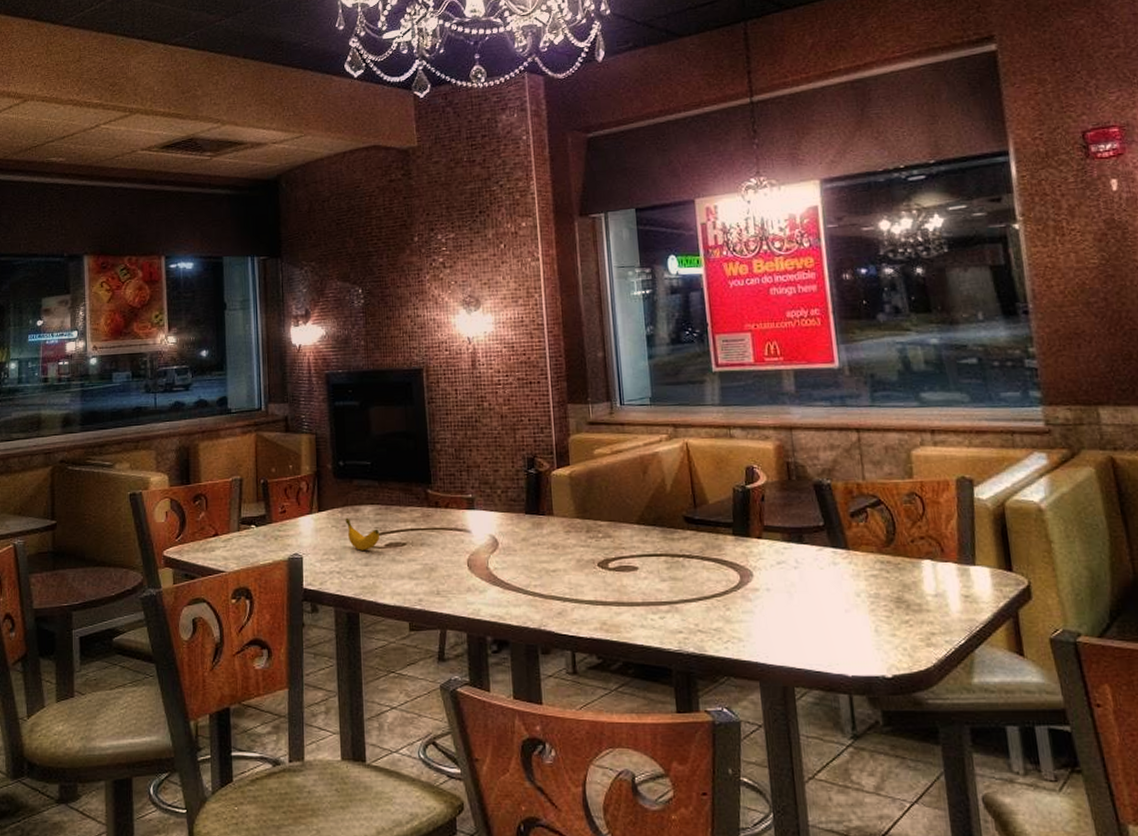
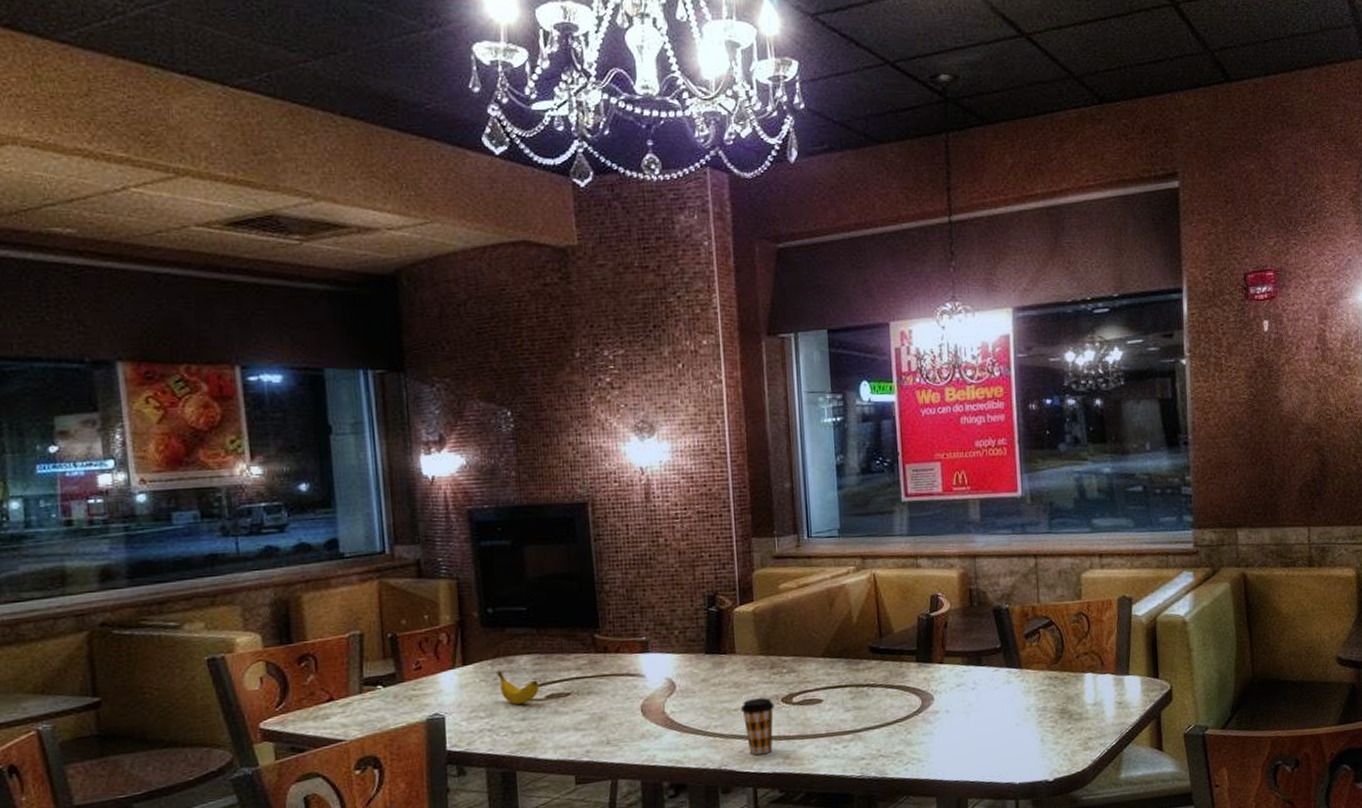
coffee cup: none [558,561,591,619] -> present [740,698,774,755]

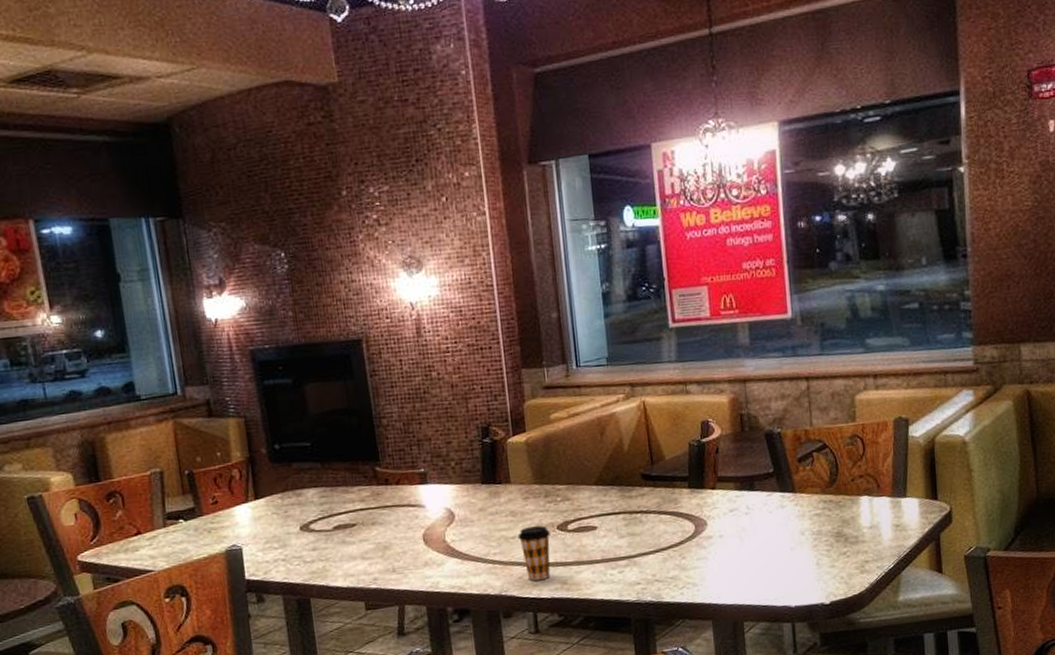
banana: present [497,670,540,705] -> none [286,503,327,536]

